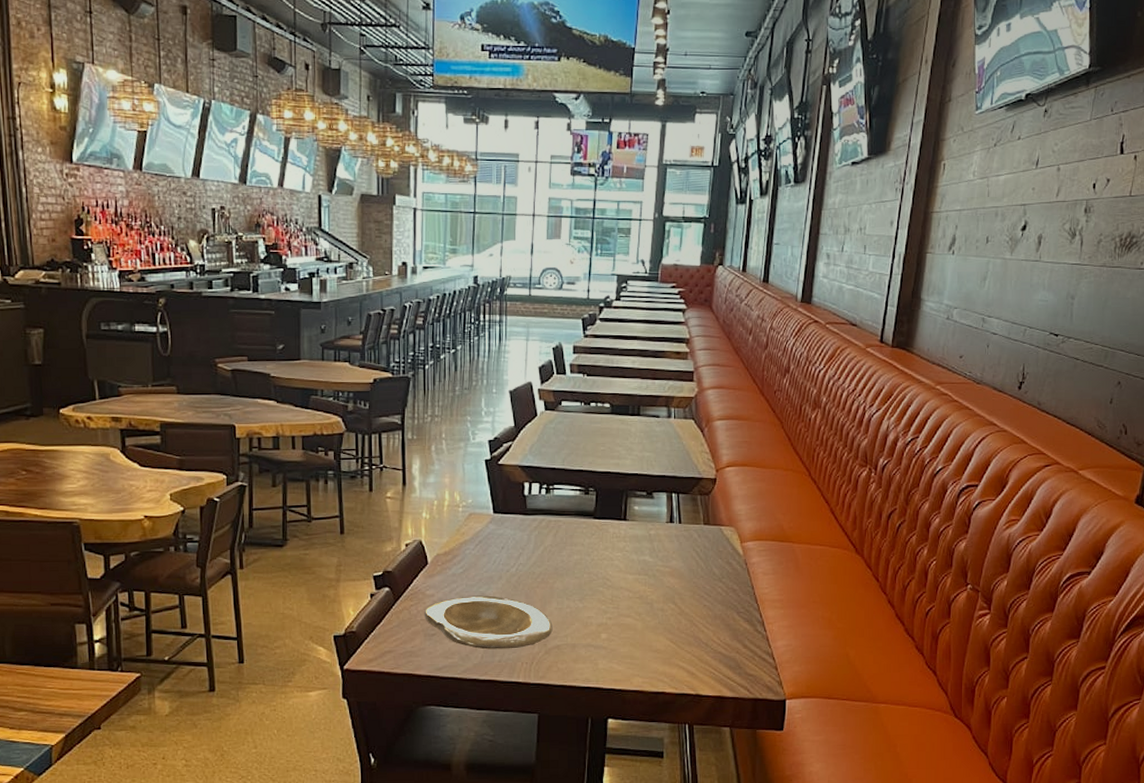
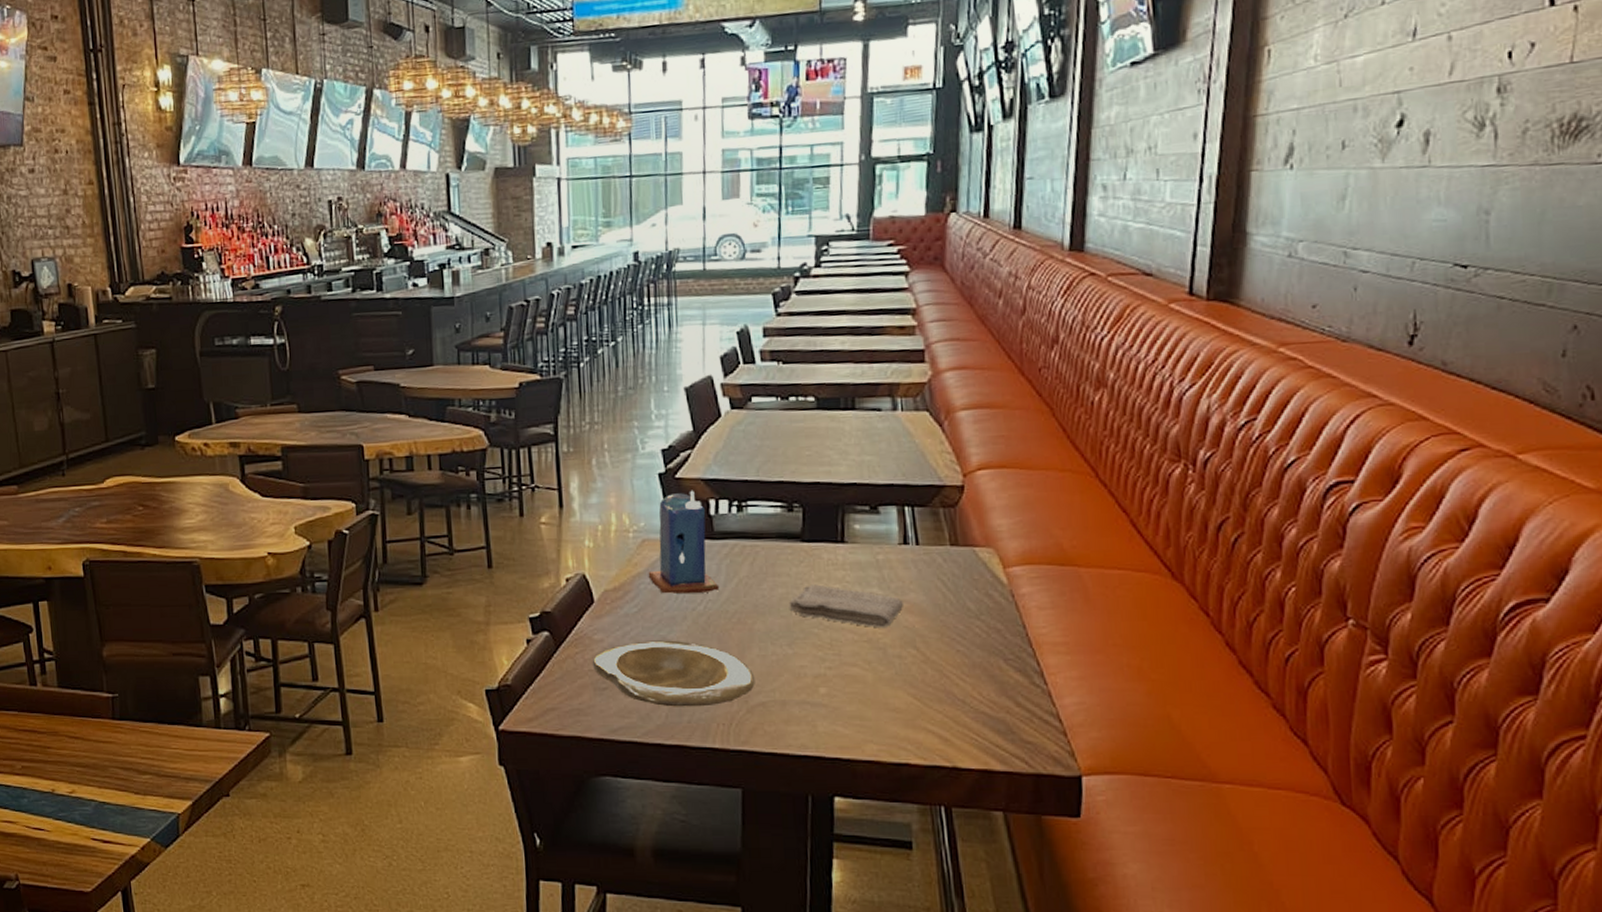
candle: none [473,474,529,558] -> present [648,490,720,594]
washcloth: none [582,552,668,588] -> present [789,584,905,628]

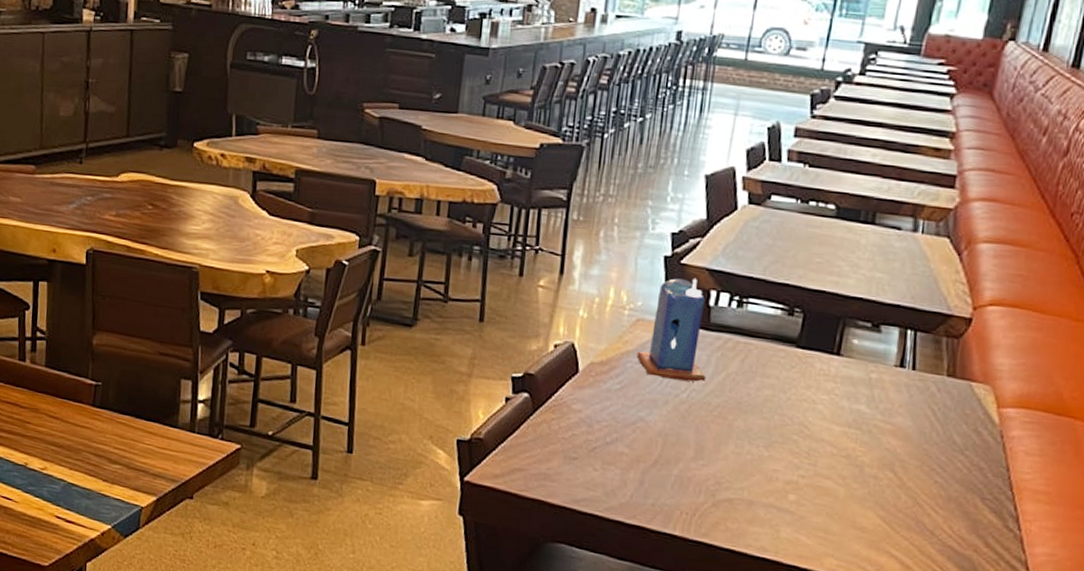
plate: present [592,640,755,707] -> none [566,418,726,494]
washcloth: present [789,584,905,628] -> none [772,391,890,447]

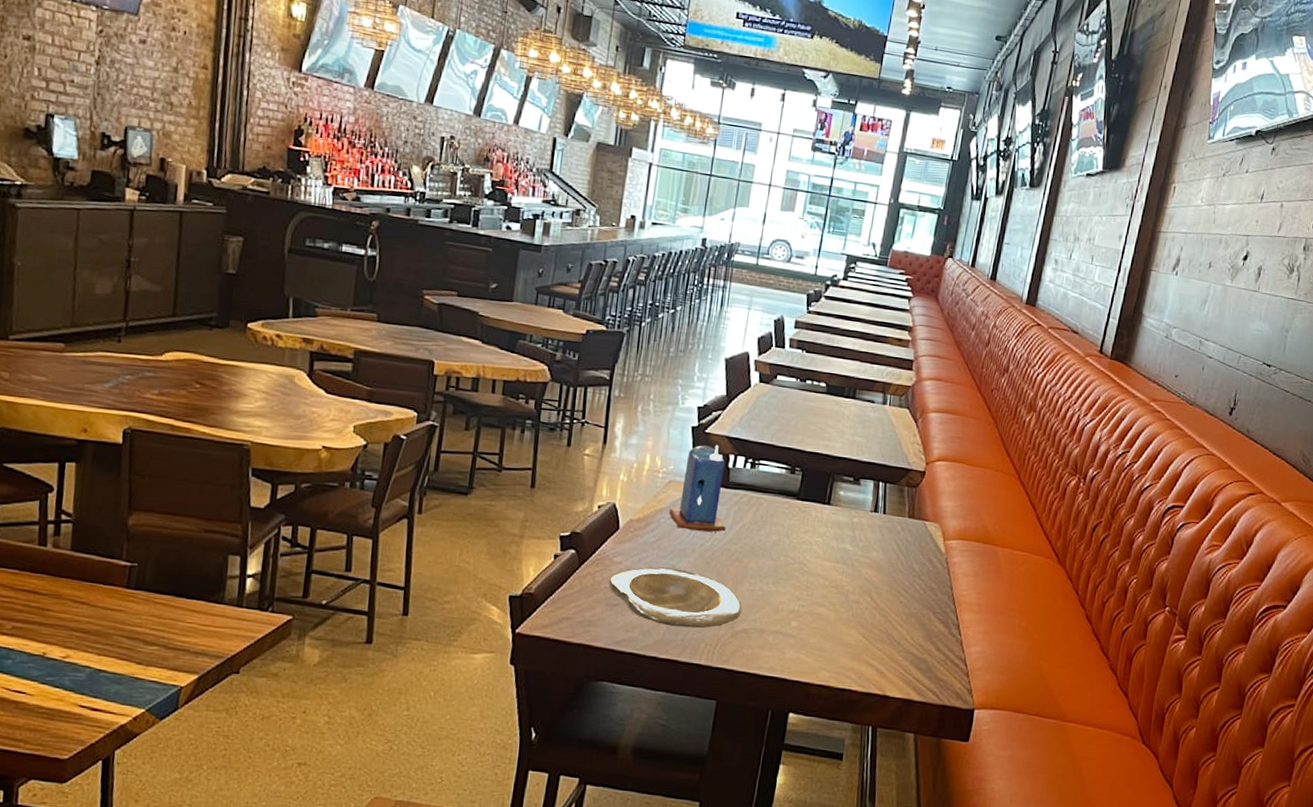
plate: none [566,418,726,494] -> present [608,567,742,629]

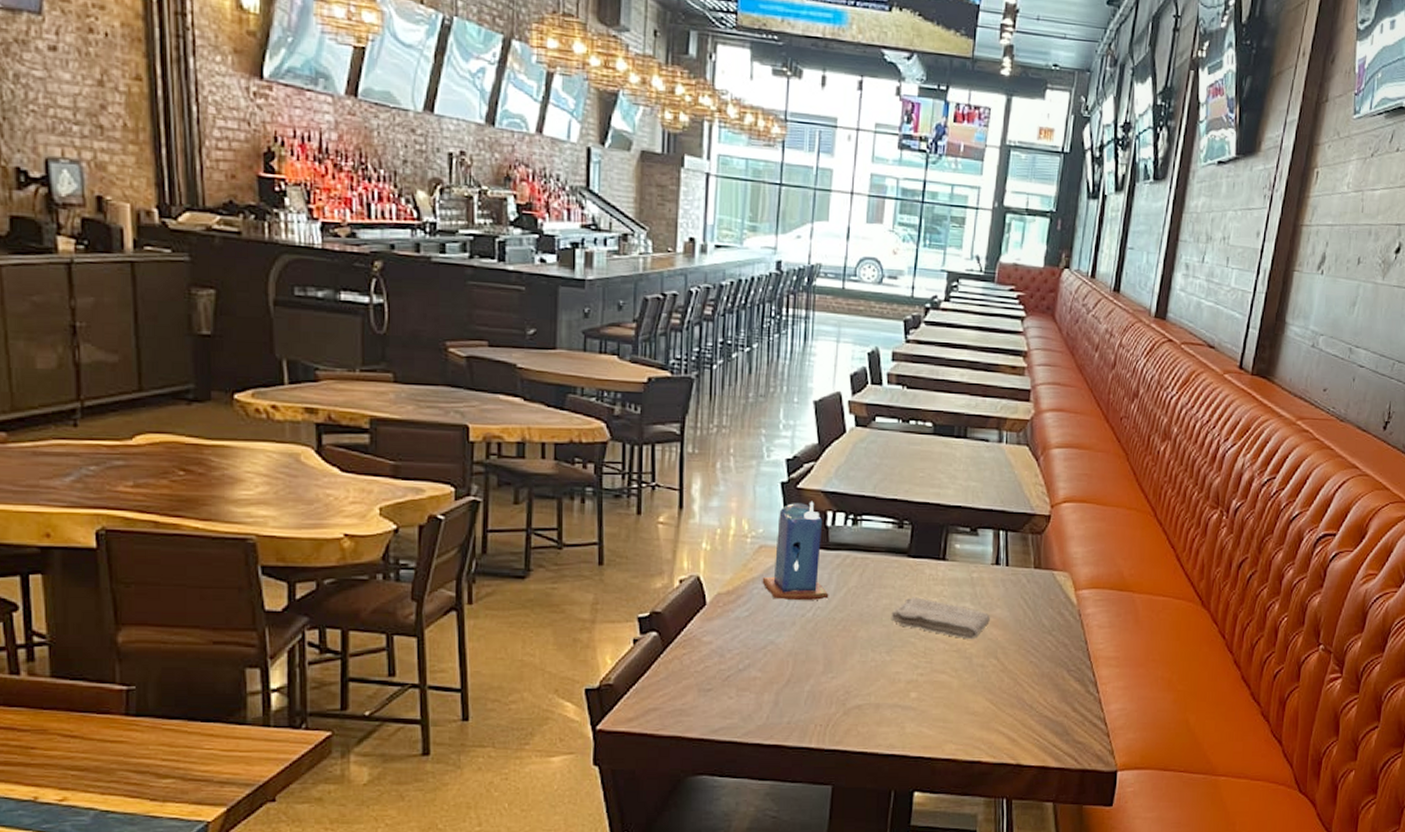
plate: present [608,567,742,629] -> none [698,644,854,709]
washcloth: none [778,535,868,578] -> present [891,597,991,640]

